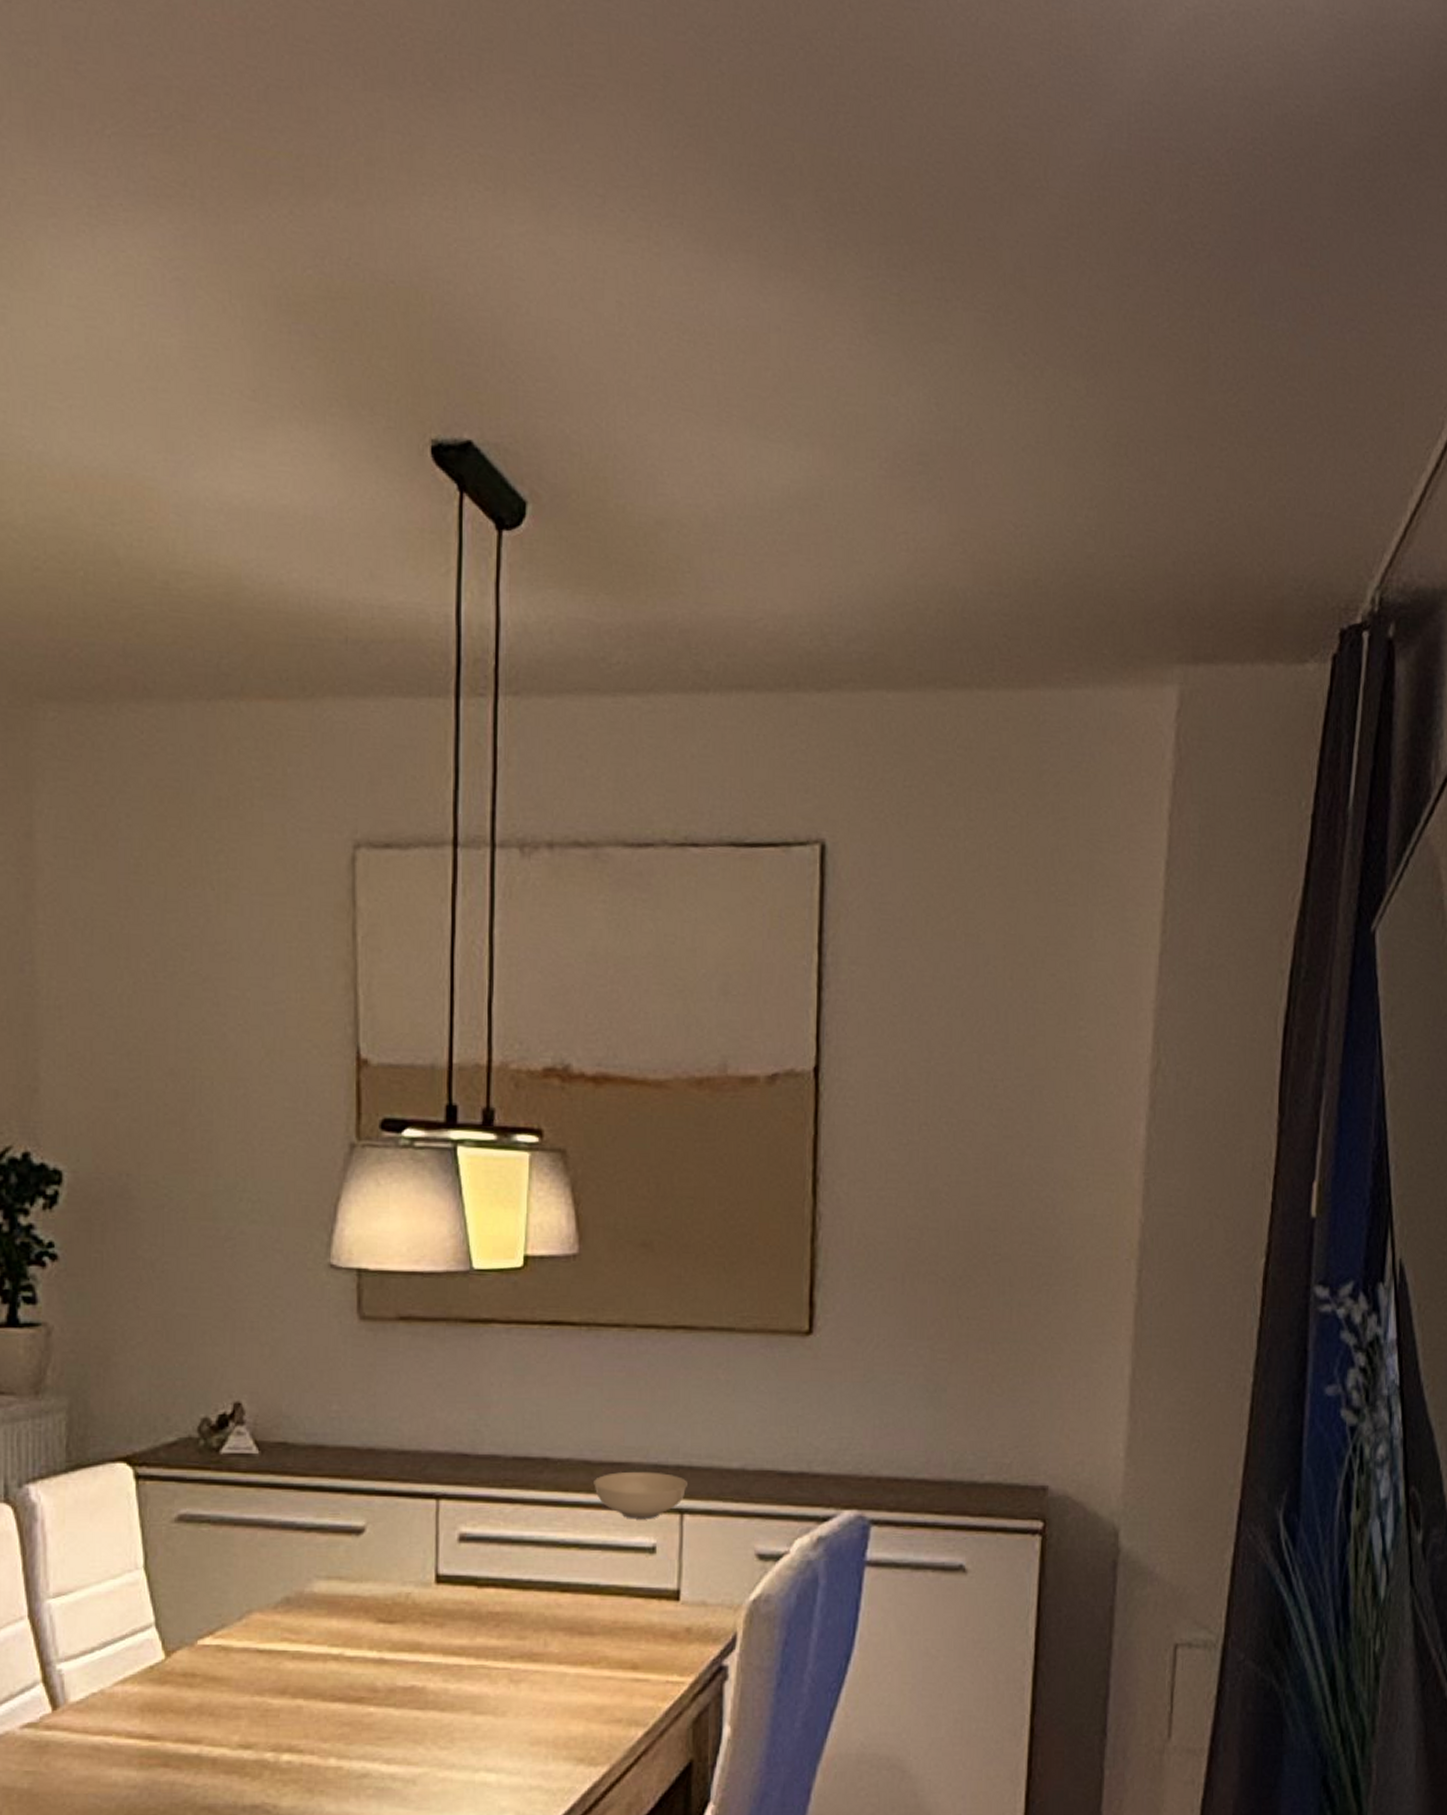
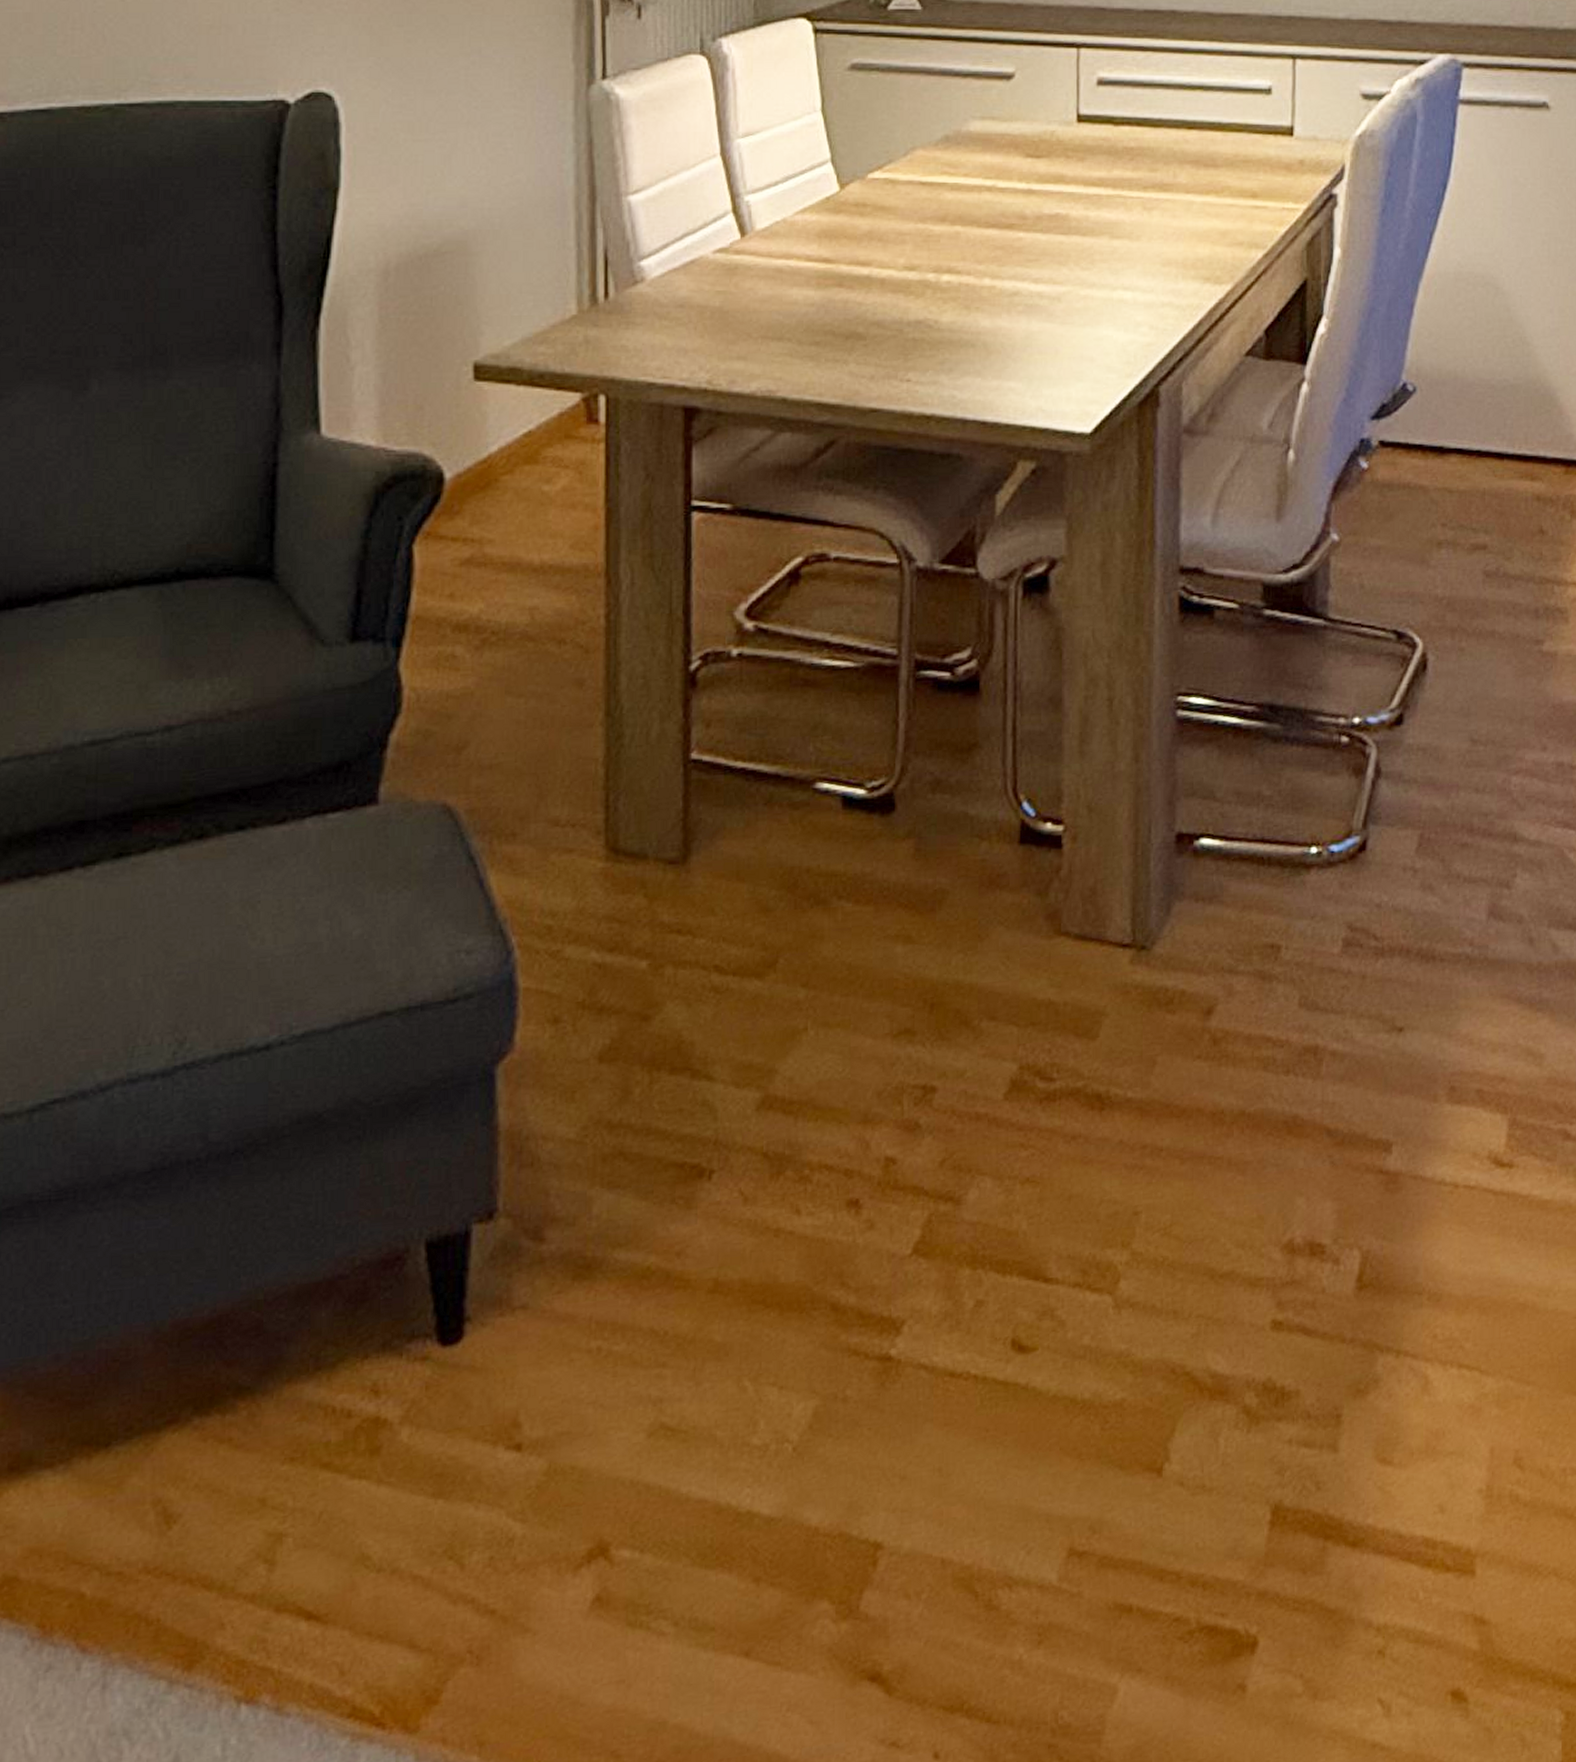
bowl: present [594,1471,689,1520] -> none [1216,21,1300,64]

